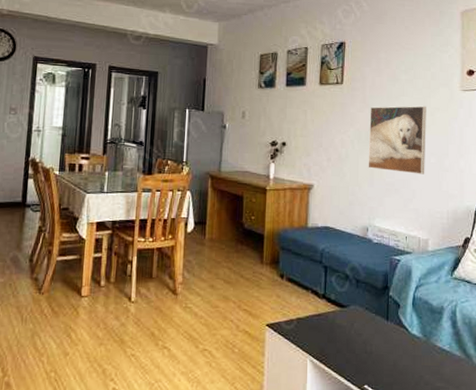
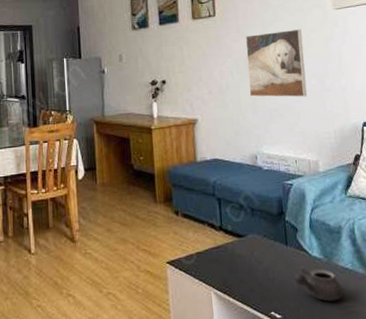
teapot: none [391,342,438,381] -> present [294,265,343,301]

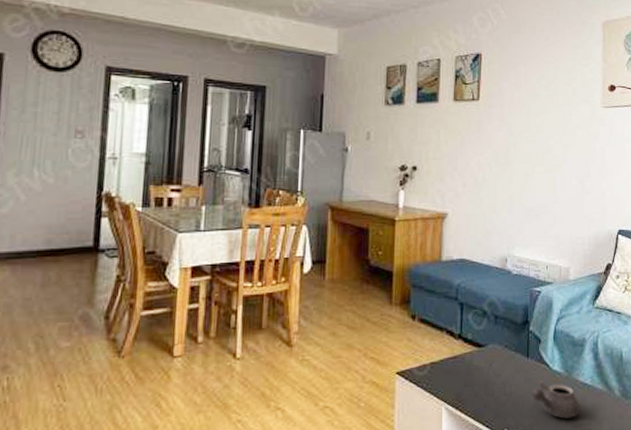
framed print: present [245,28,307,98] -> none [506,123,567,198]

